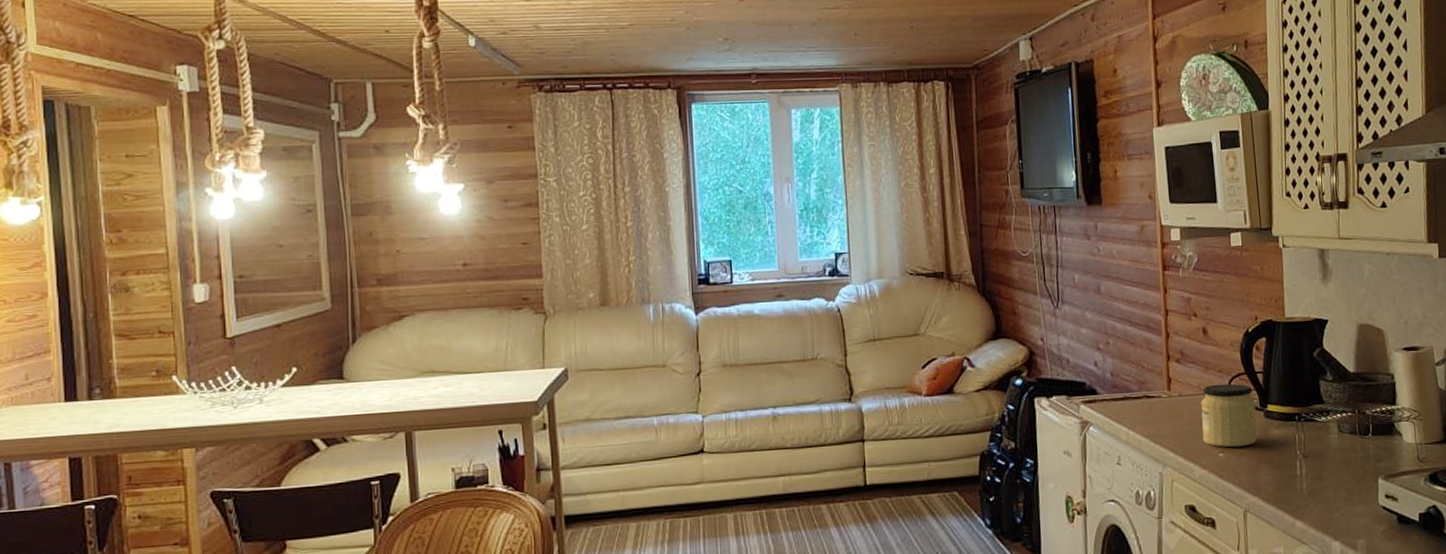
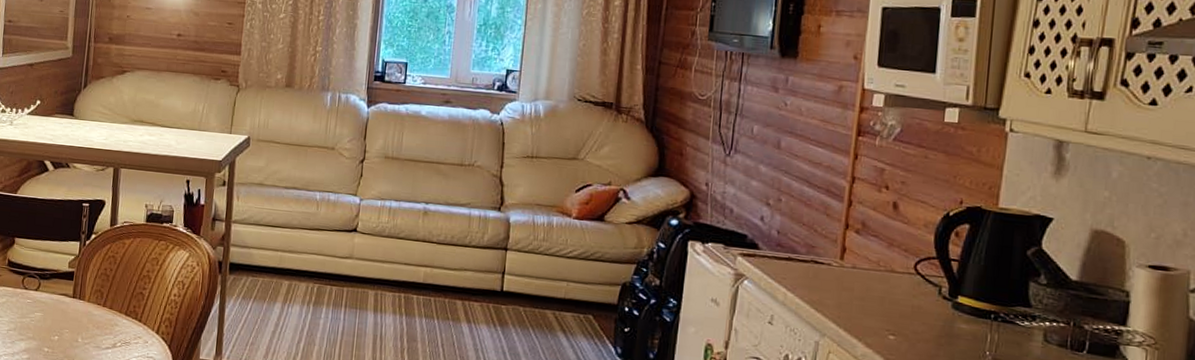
jar: present [1201,383,1258,447] -> none [872,263,944,334]

